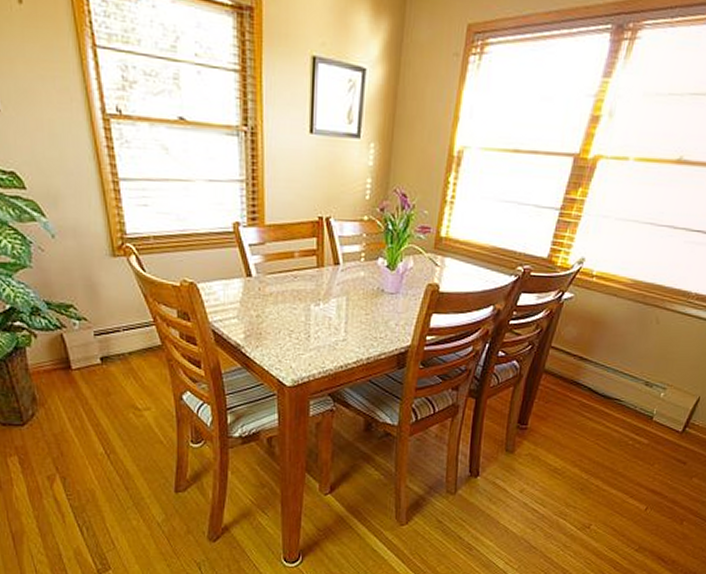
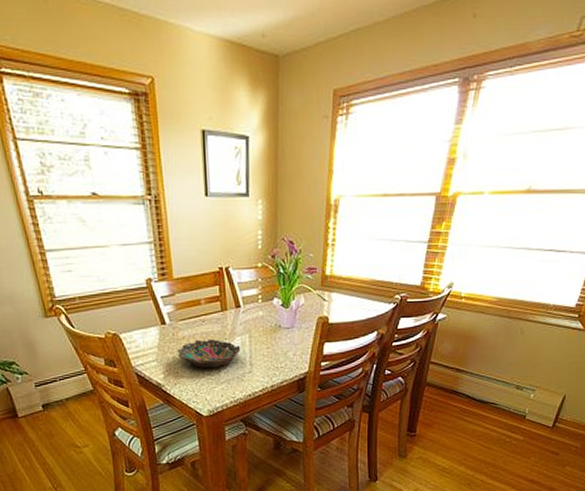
bowl: none [262,297,336,332] -> present [177,339,241,369]

